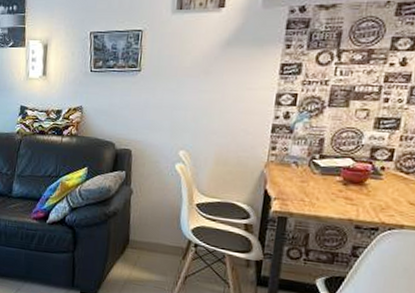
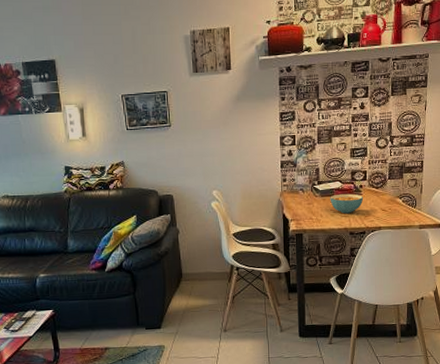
cereal bowl: none [333,174,384,202] -> present [330,193,364,214]

